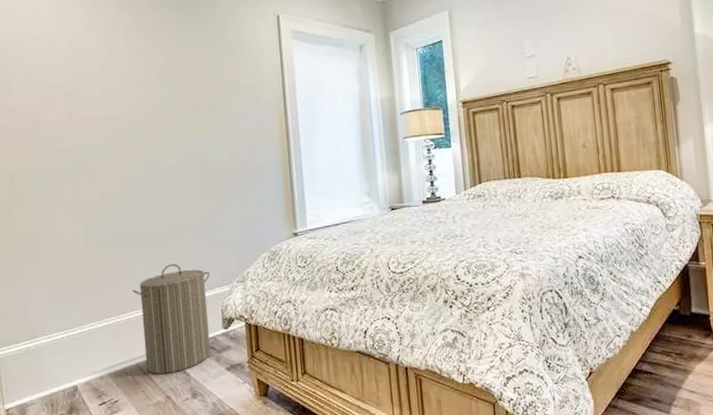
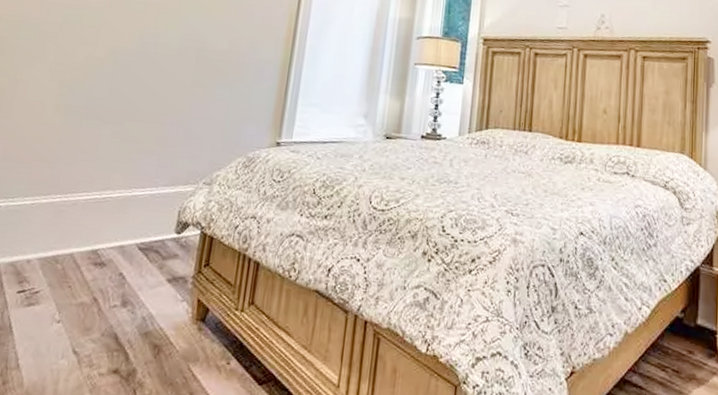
laundry hamper: present [133,263,211,375] -> none [80,148,177,273]

